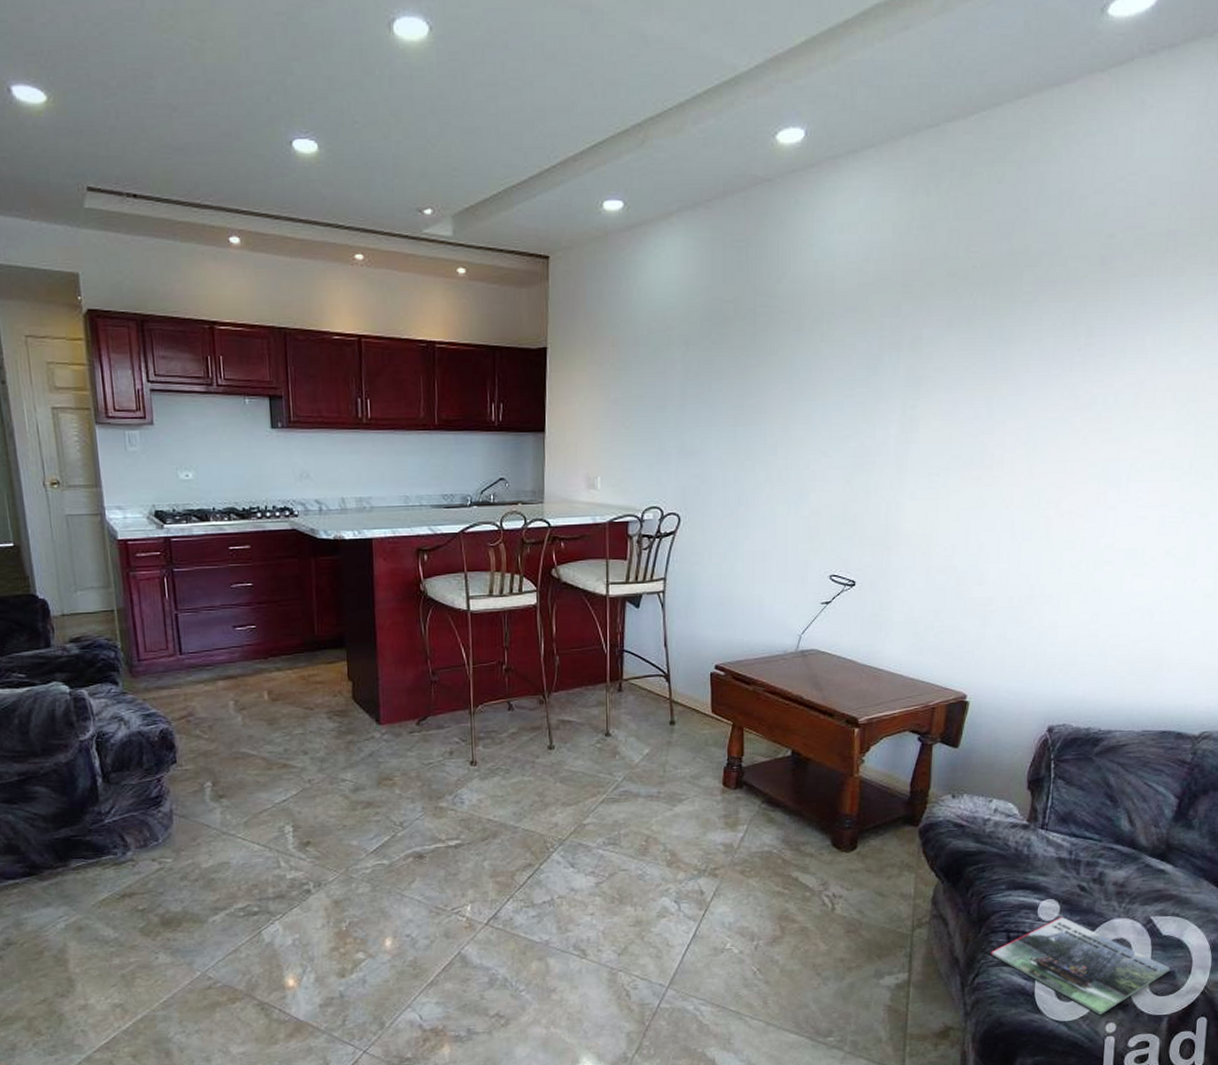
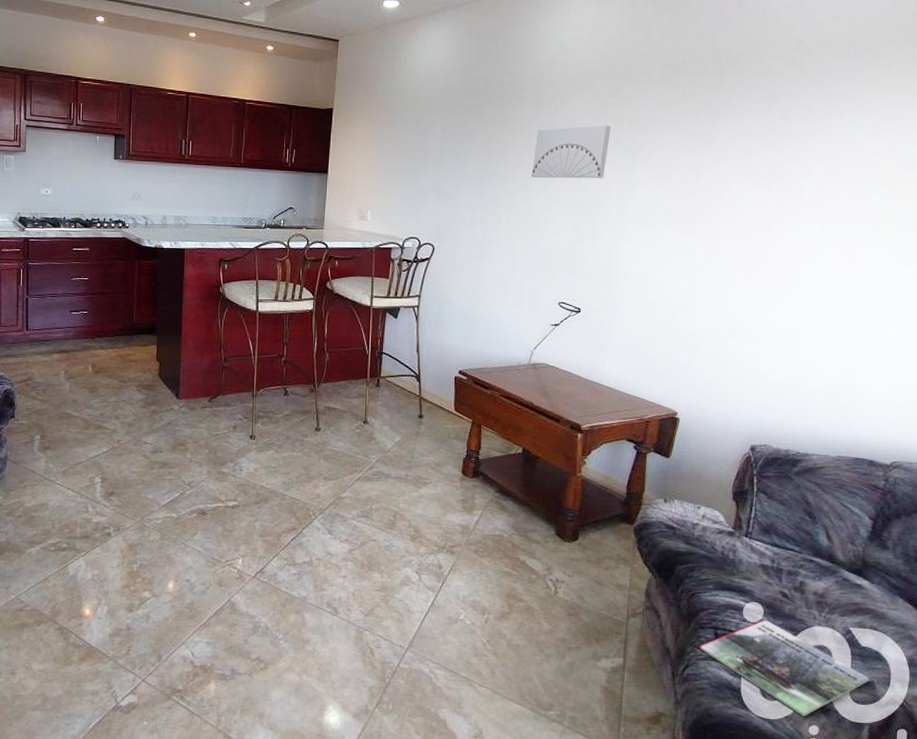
wall art: none [794,353,888,424] -> present [532,125,611,179]

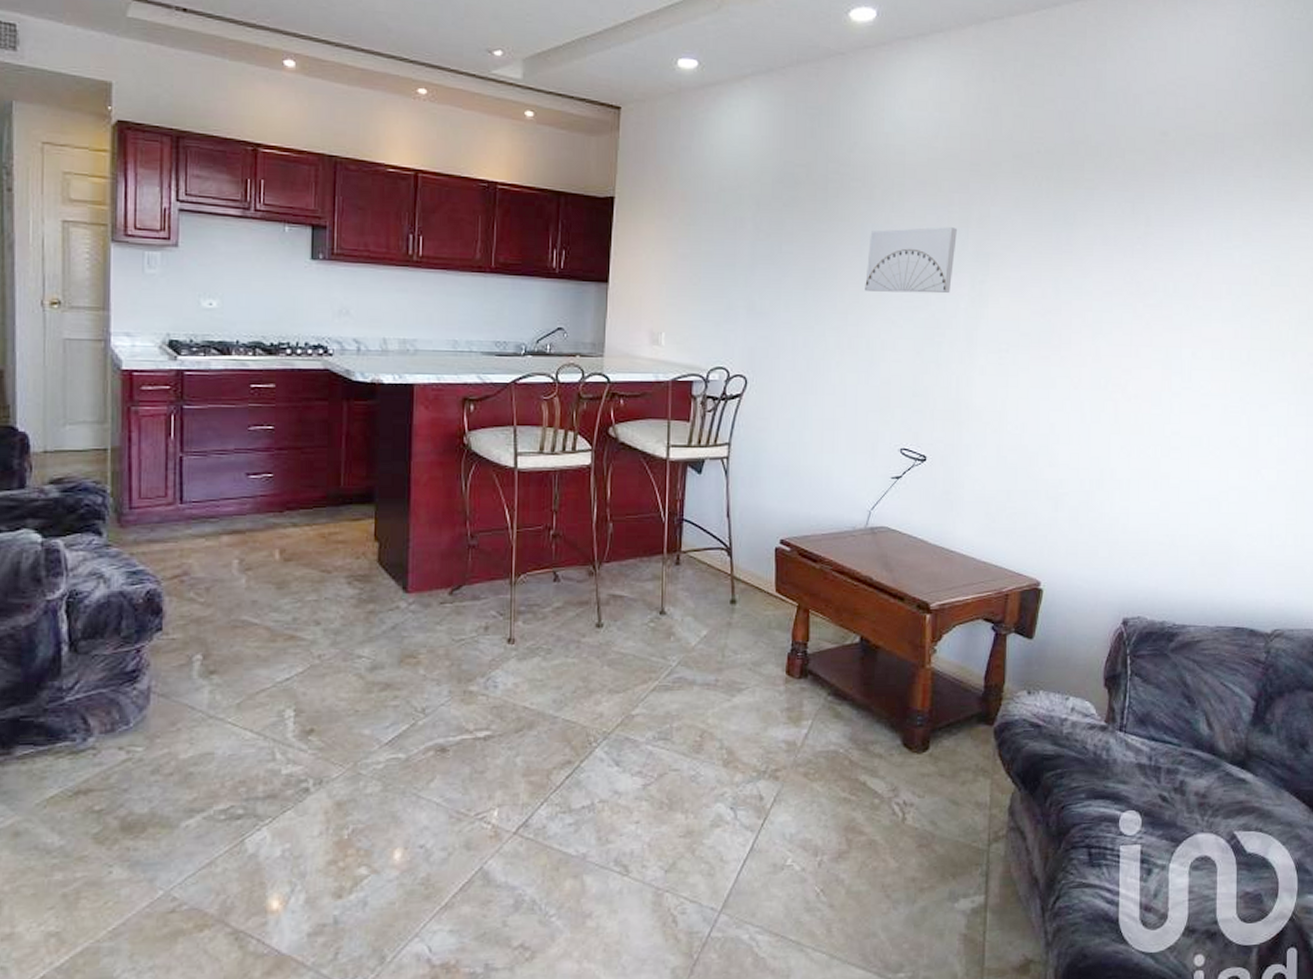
magazine: present [699,619,870,716] -> none [1071,830,1257,944]

